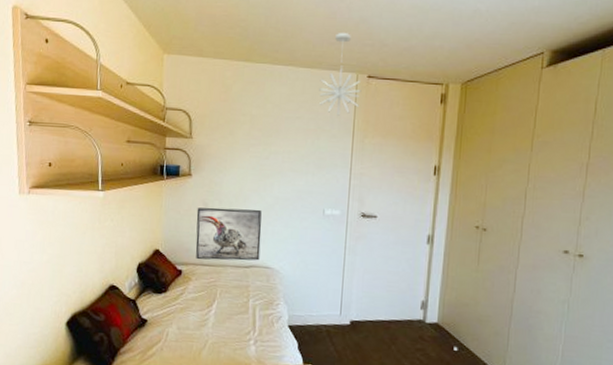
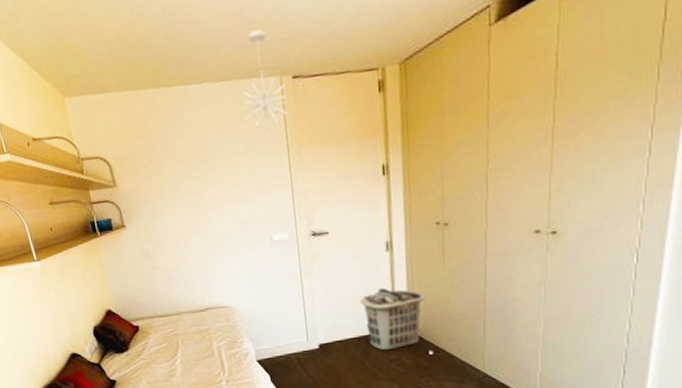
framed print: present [195,207,262,261] -> none [139,248,215,313]
clothes hamper: none [395,277,457,339] -> present [359,287,426,351]

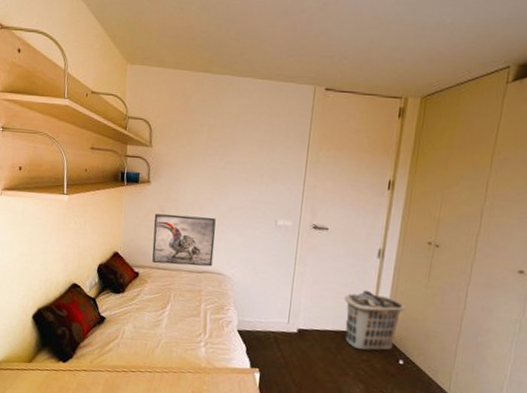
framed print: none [139,248,215,313] -> present [152,214,216,267]
pendant light: present [240,29,289,130] -> none [276,43,318,128]

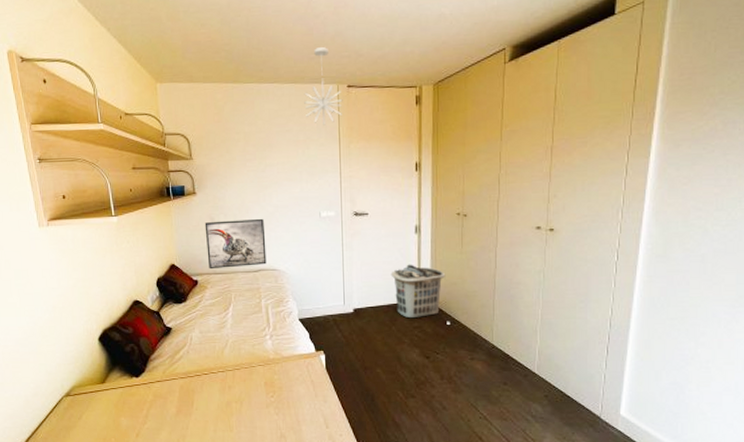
pendant light: none [276,43,318,128] -> present [304,46,343,125]

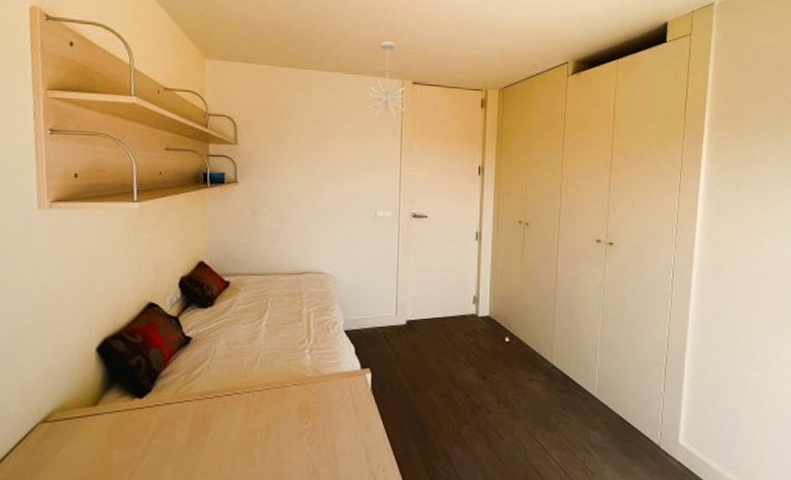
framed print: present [204,218,267,270] -> none [244,214,314,270]
clothes hamper: present [391,264,446,319] -> none [448,273,506,334]

